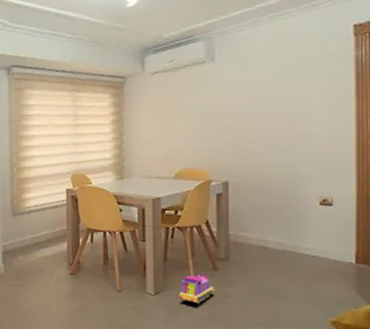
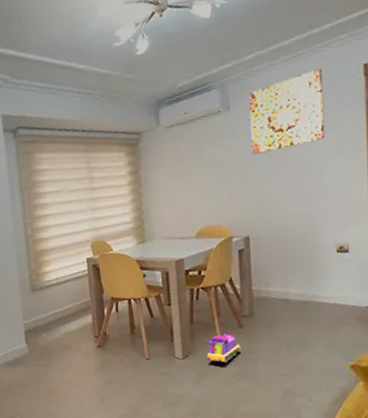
wall art: none [233,26,311,104] -> present [248,68,325,154]

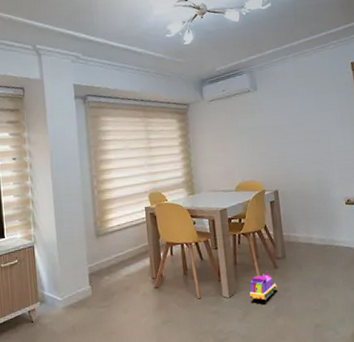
wall art: present [248,68,325,154] -> none [270,63,329,125]

